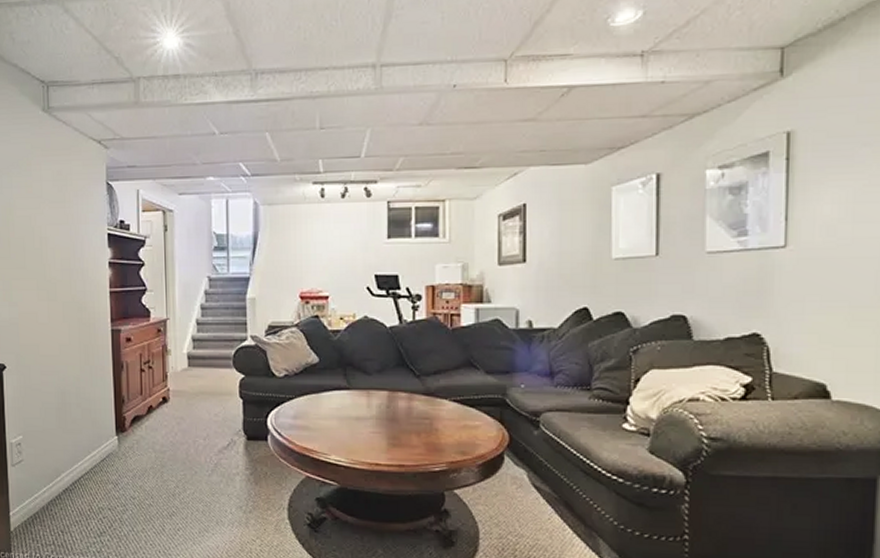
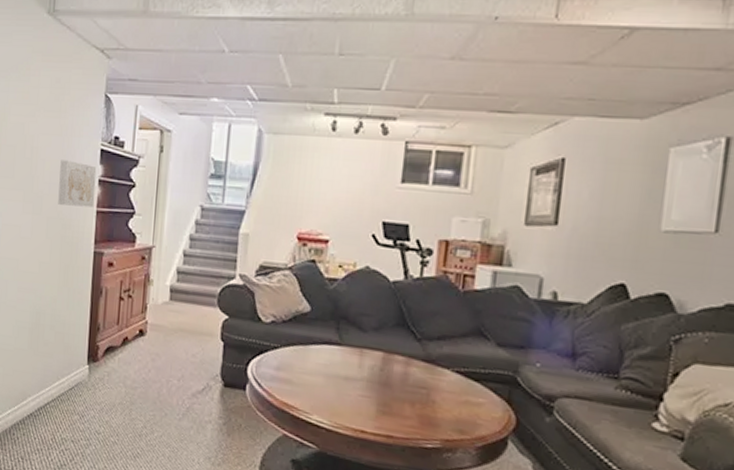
wall art: none [70,247,107,289] -> present [58,160,97,208]

